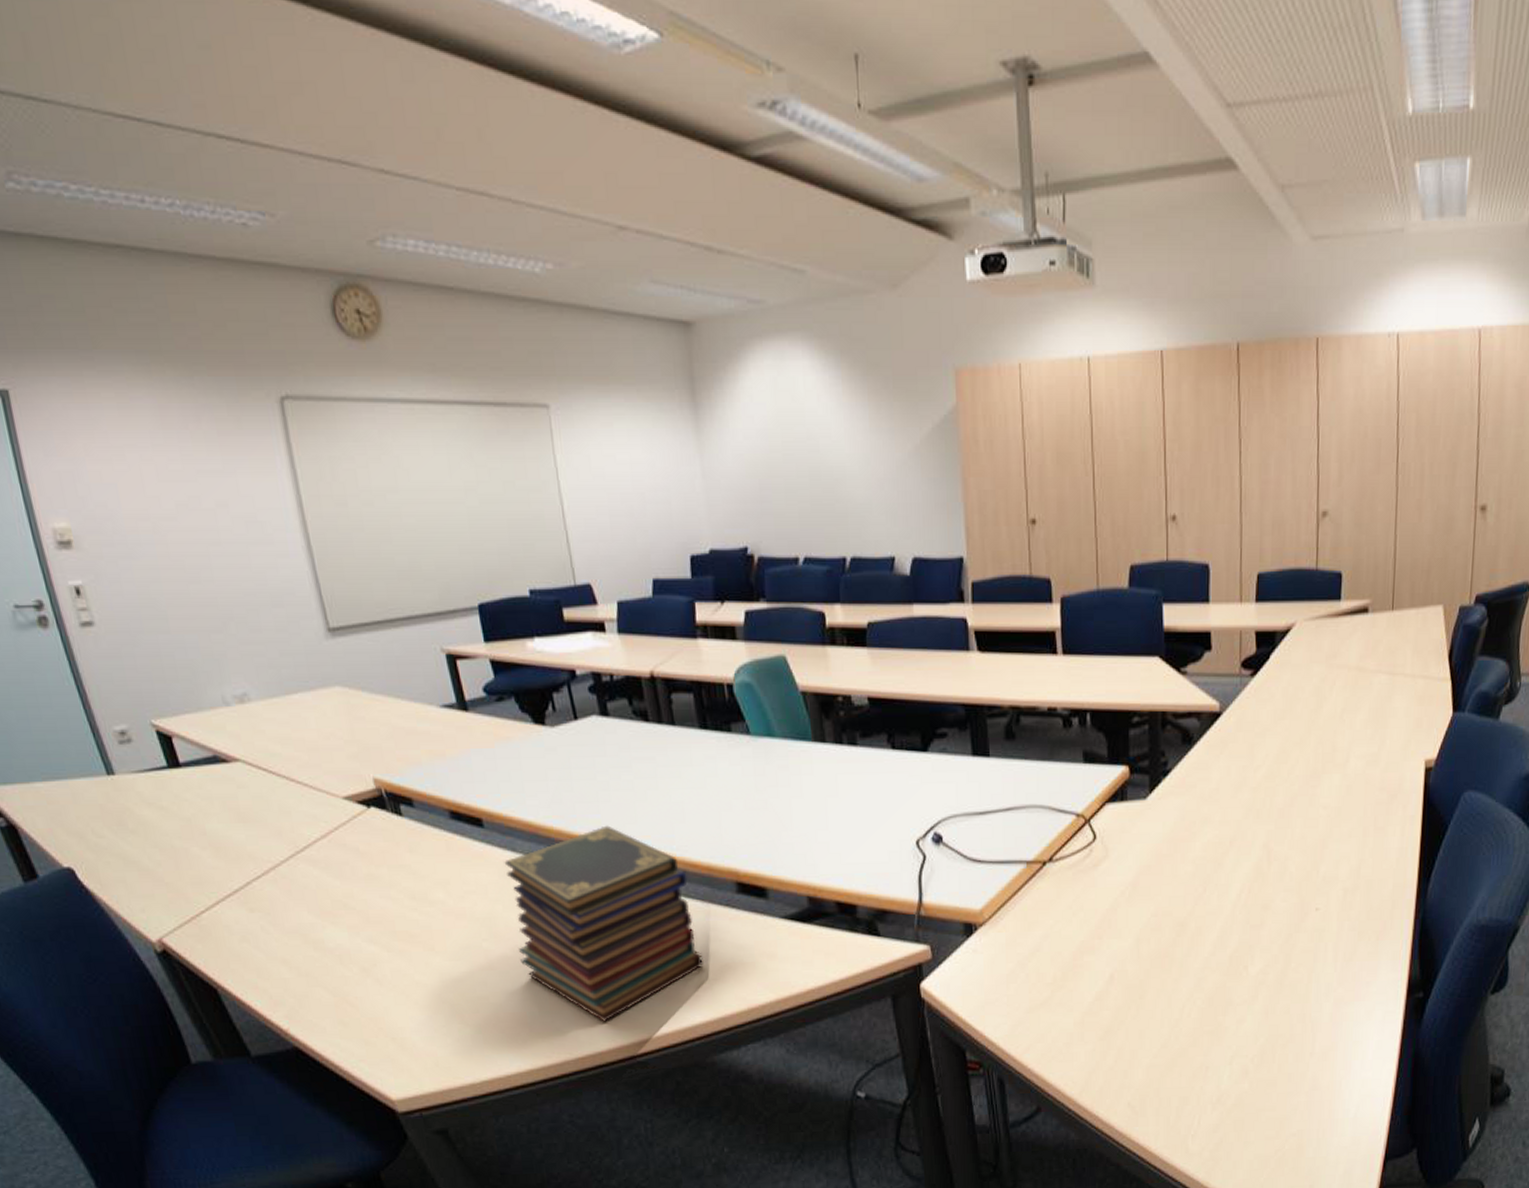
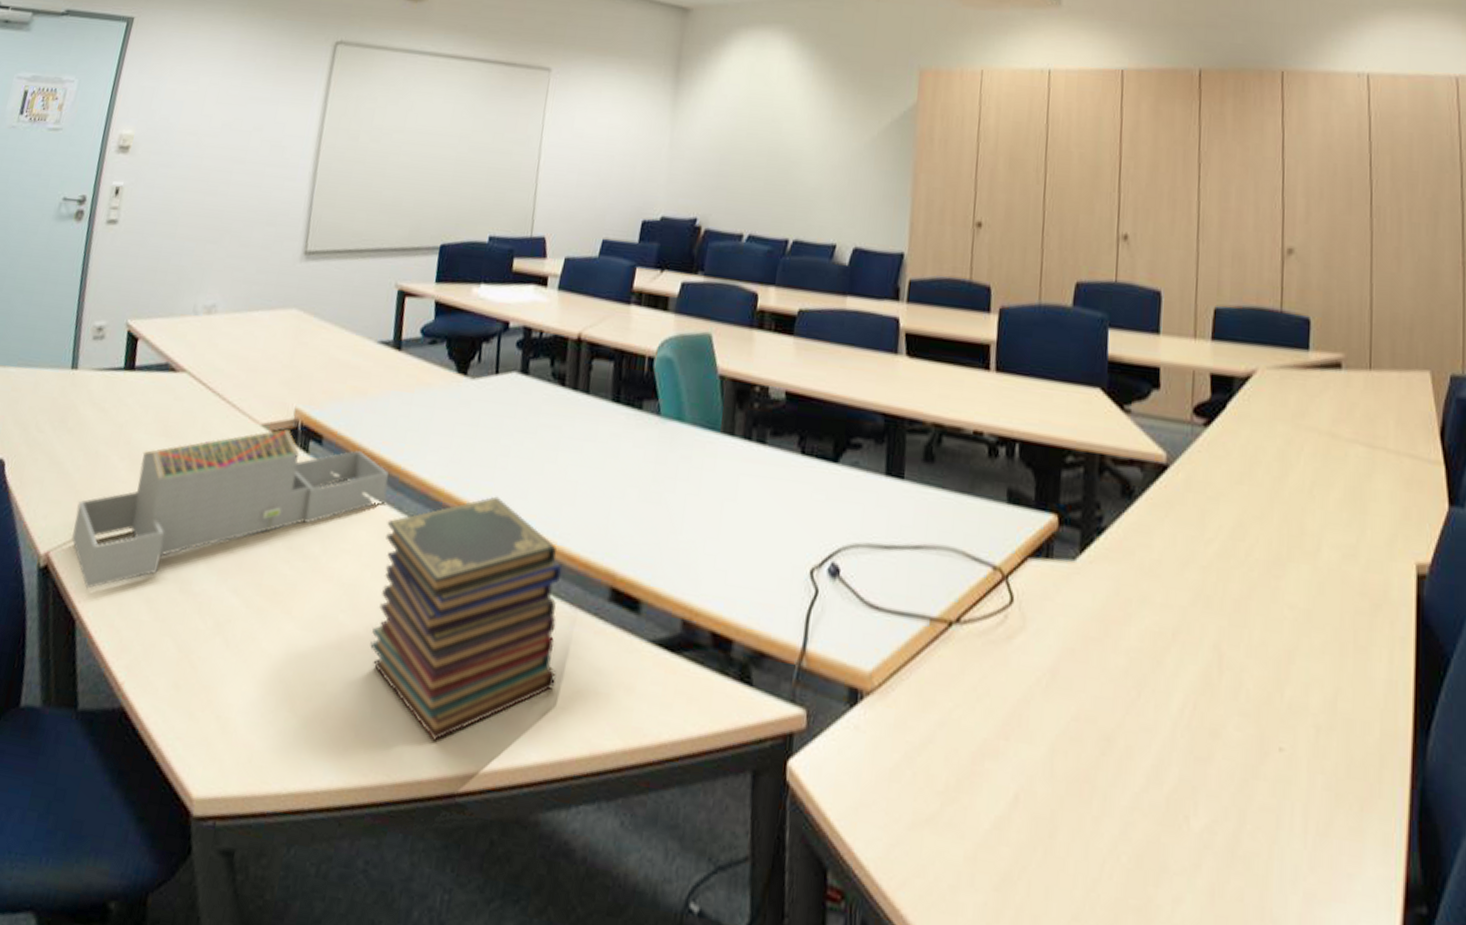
architectural model: none [173,798,497,962] -> present [71,429,390,589]

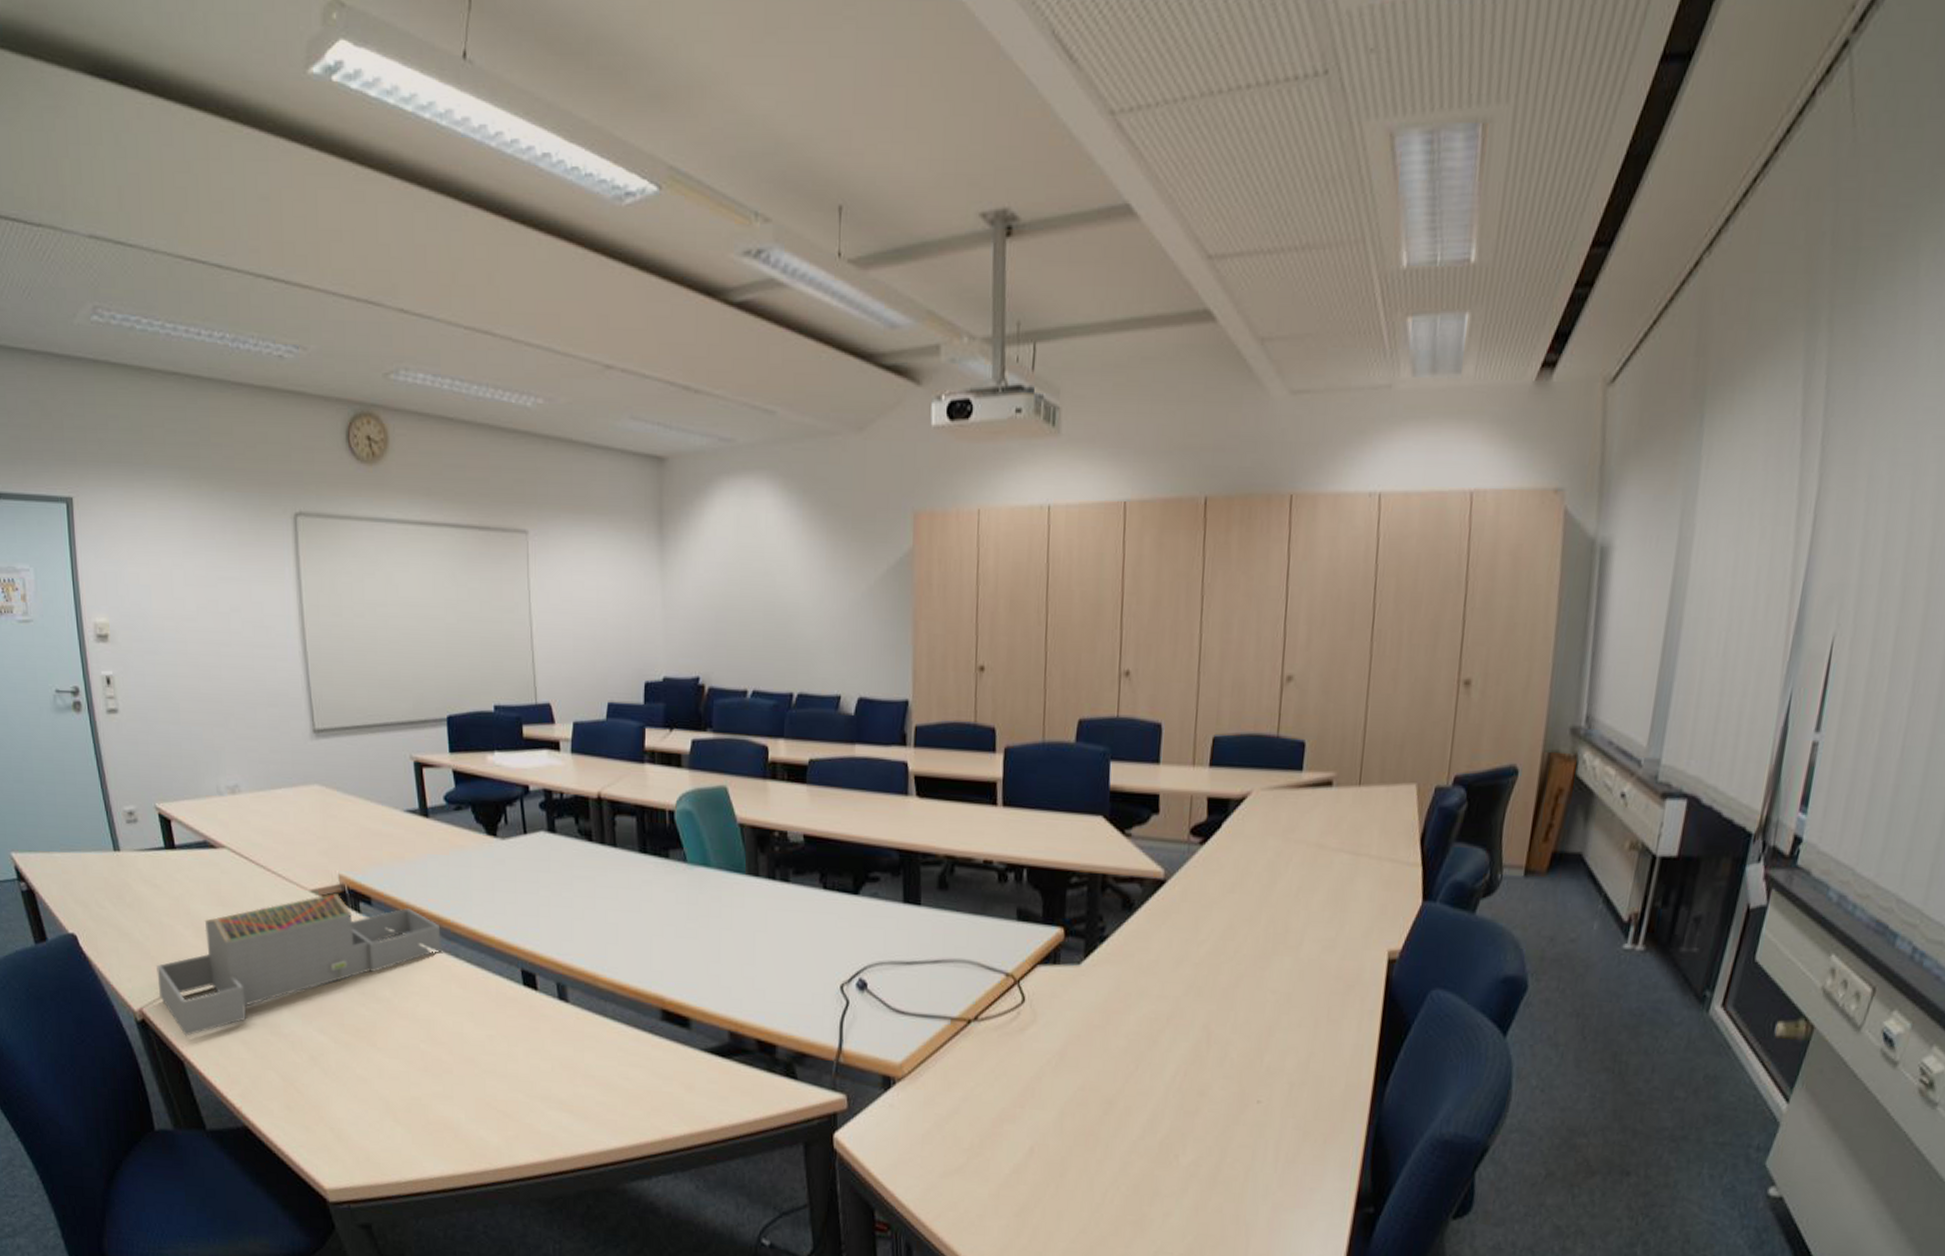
book stack: present [370,496,563,741] -> none [447,940,623,1136]

